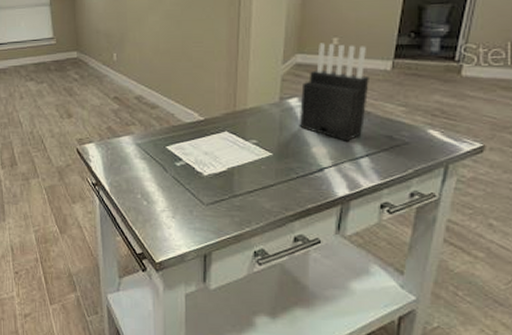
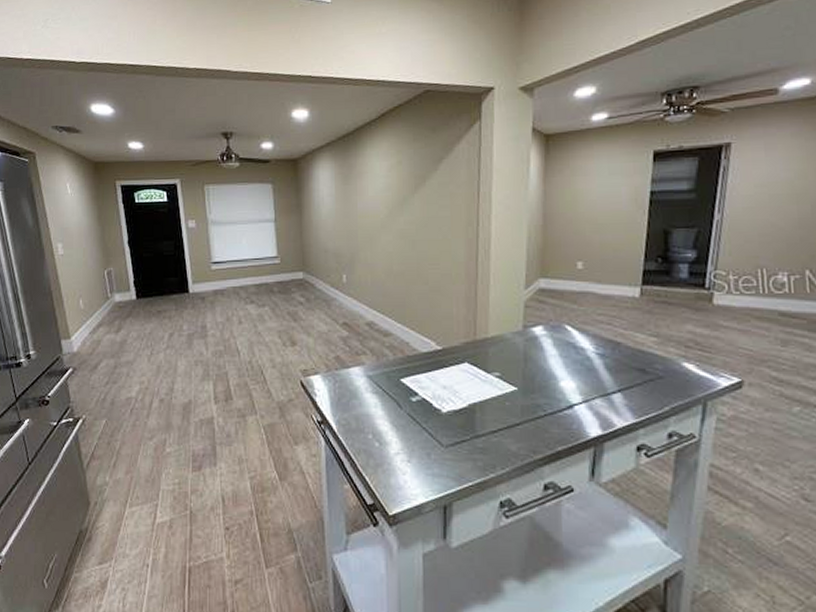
knife block: present [299,43,369,141] -> none [544,267,618,375]

